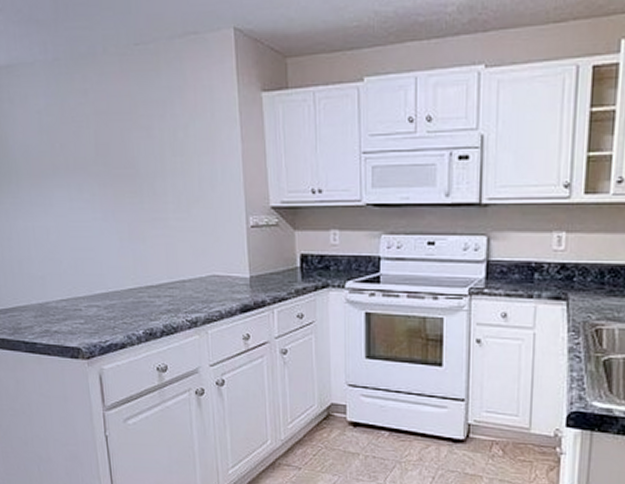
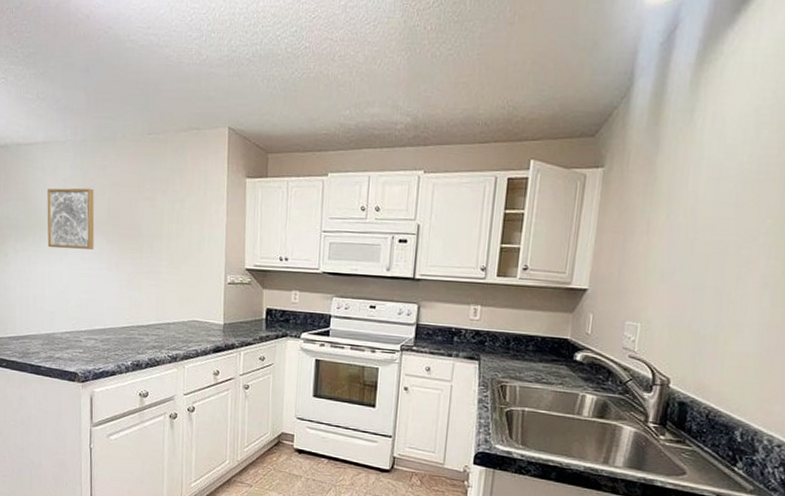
wall art: none [19,120,84,198] -> present [47,188,95,250]

